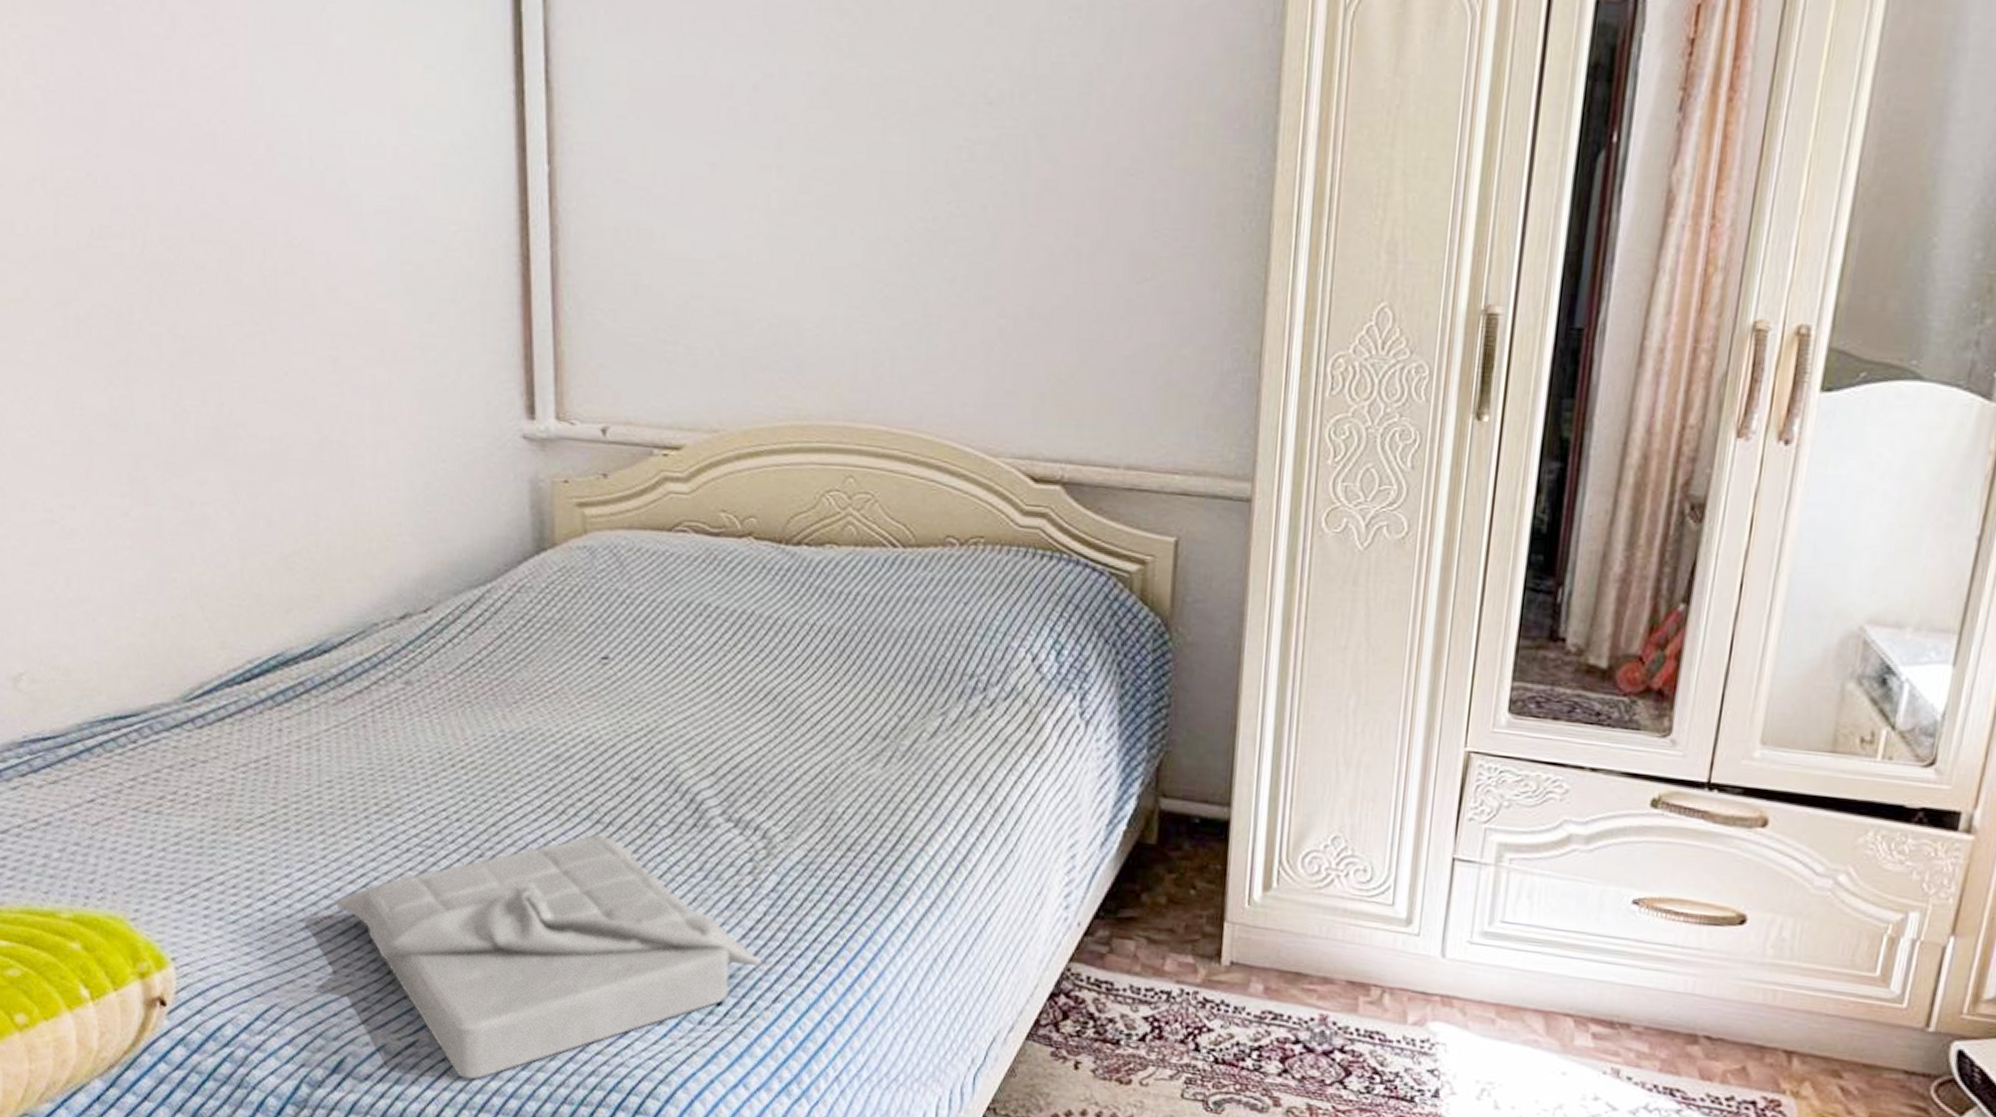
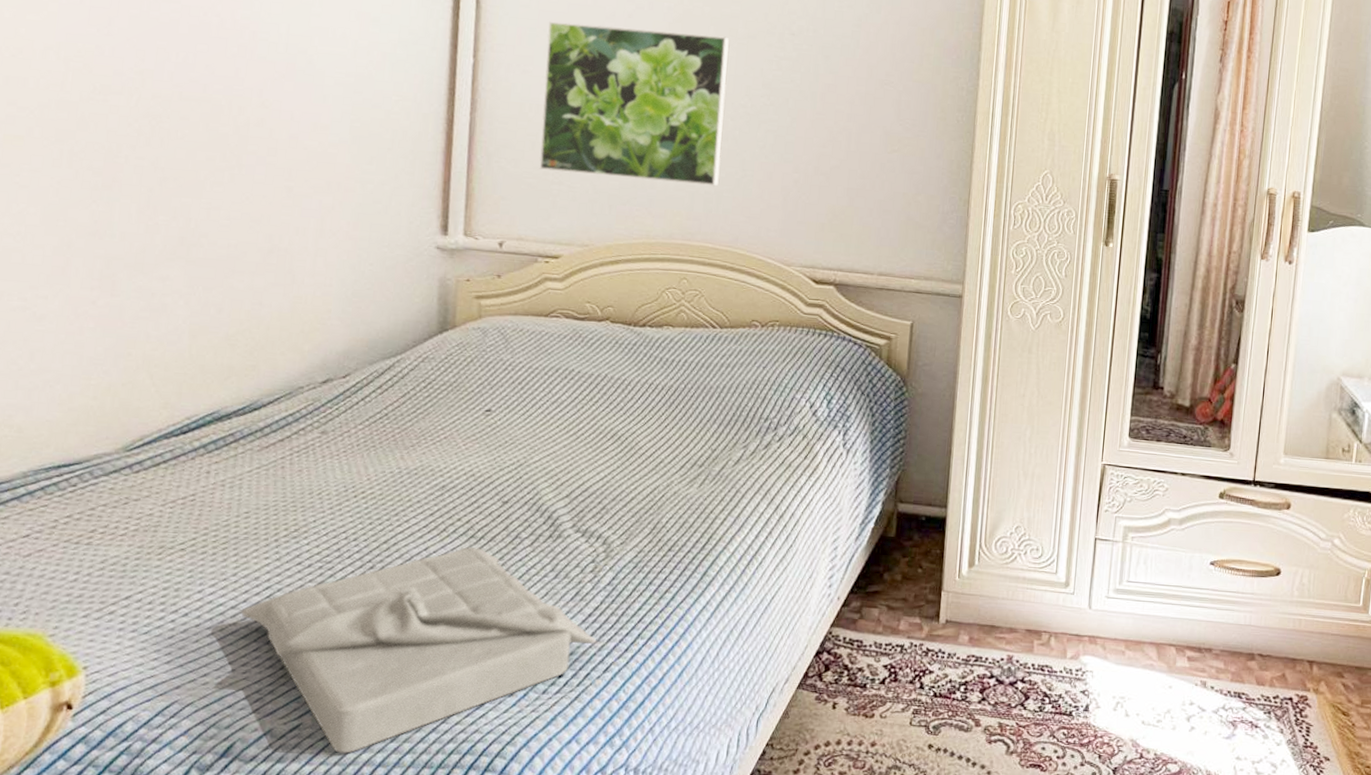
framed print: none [643,104,899,342] -> present [539,21,730,187]

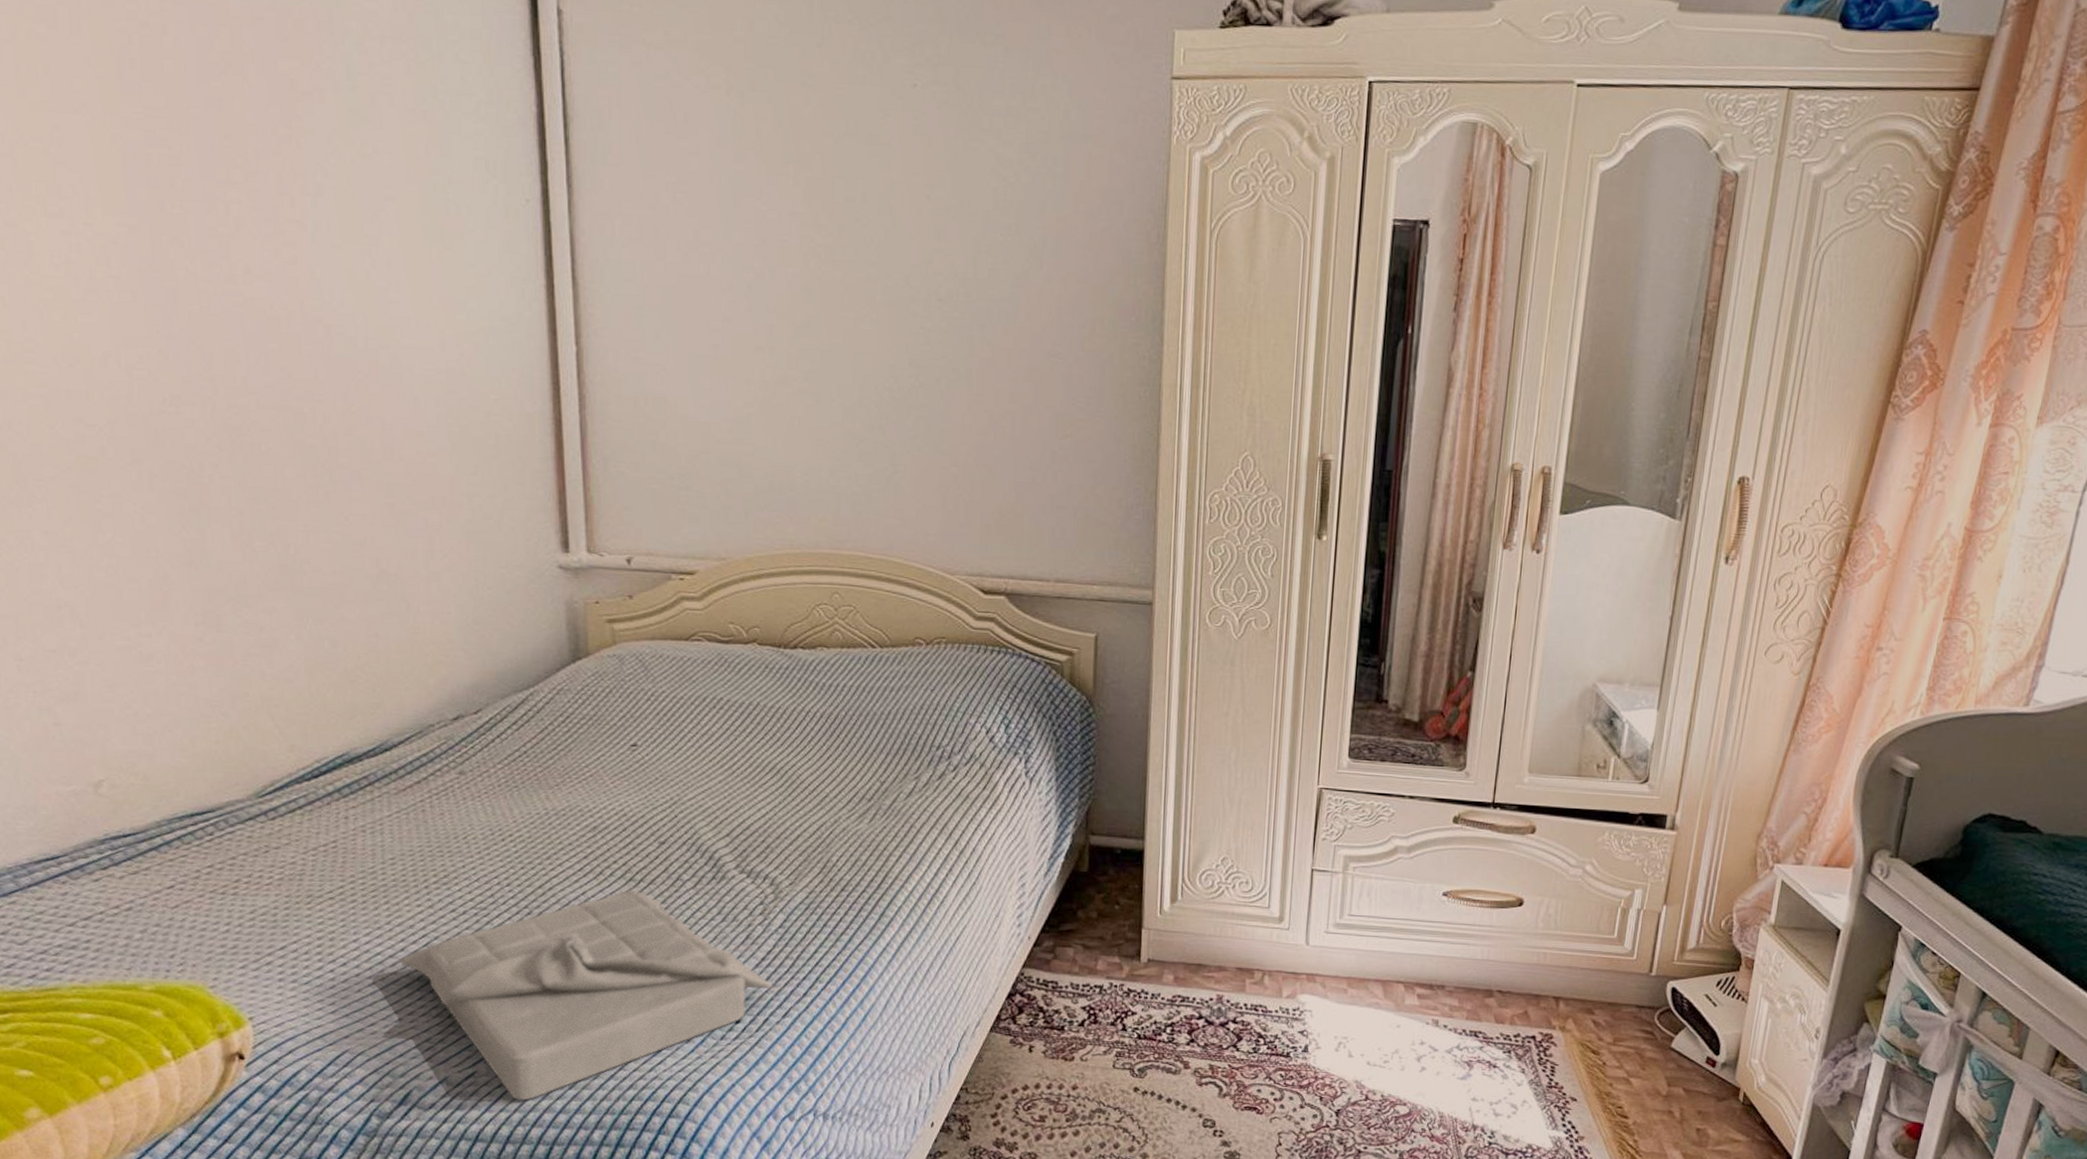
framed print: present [539,21,730,187] -> none [656,297,868,486]

